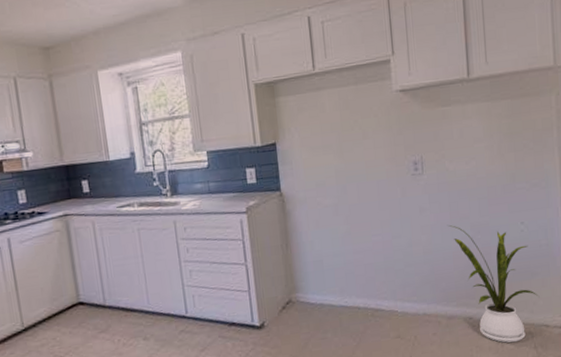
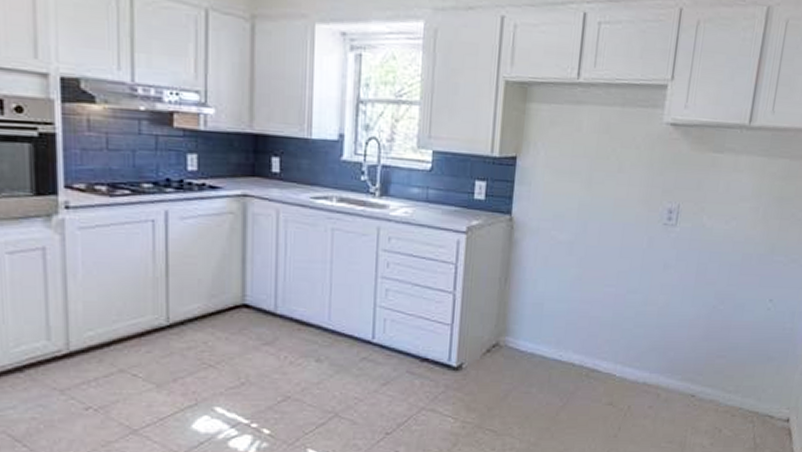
house plant: present [448,225,539,343] -> none [691,289,772,430]

